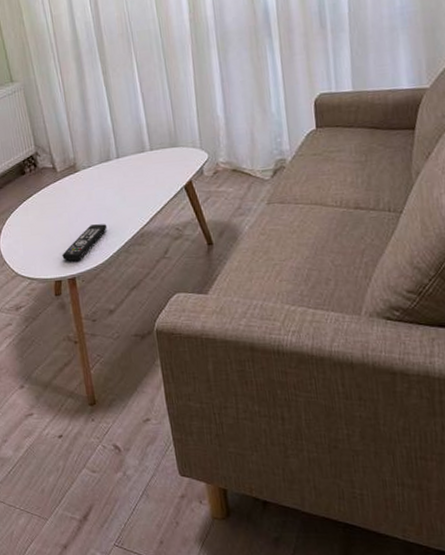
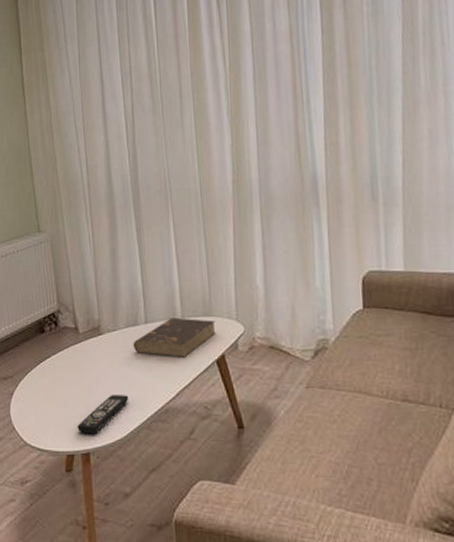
book: none [107,150,183,187] -> present [133,317,216,357]

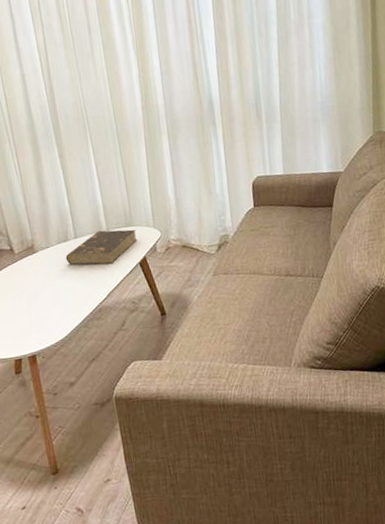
remote control: present [77,395,129,433] -> none [21,301,67,340]

